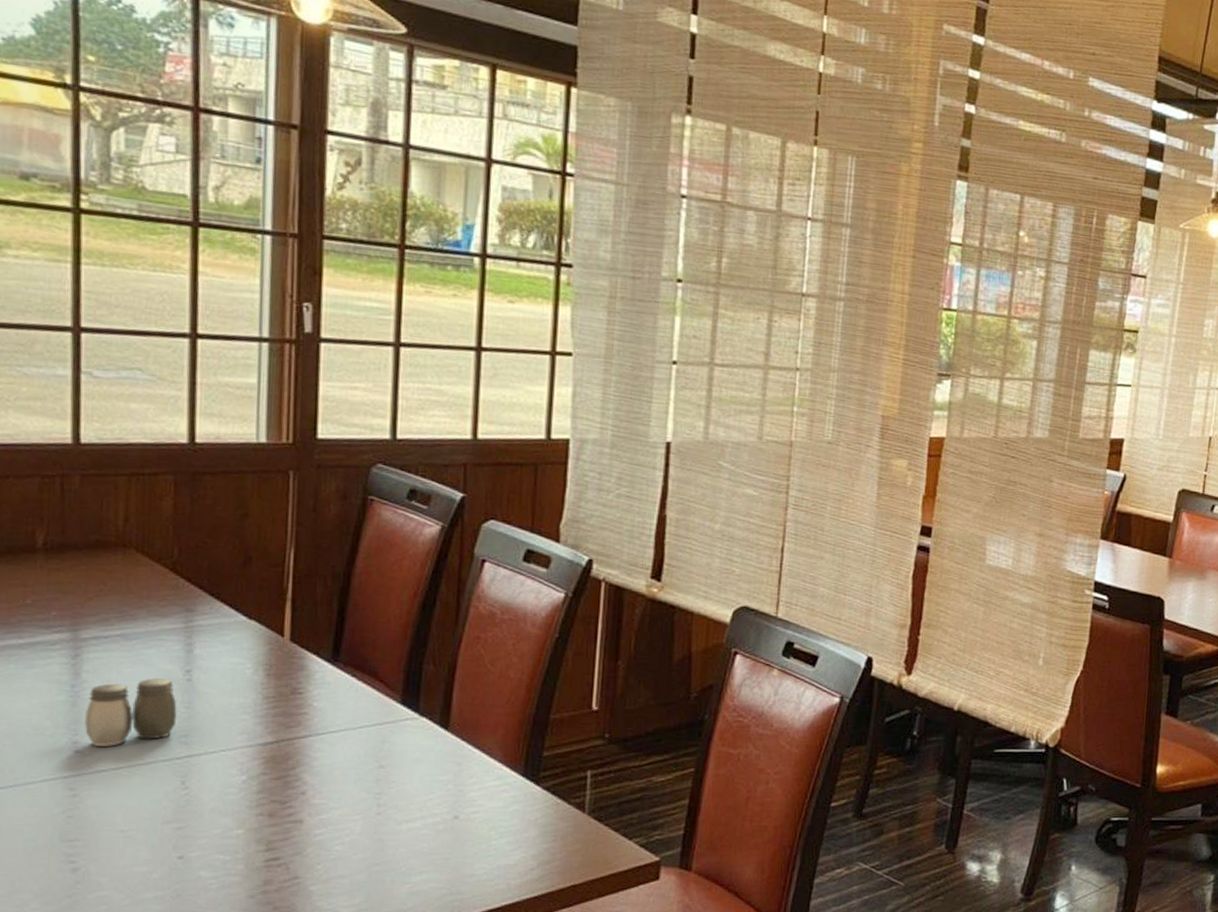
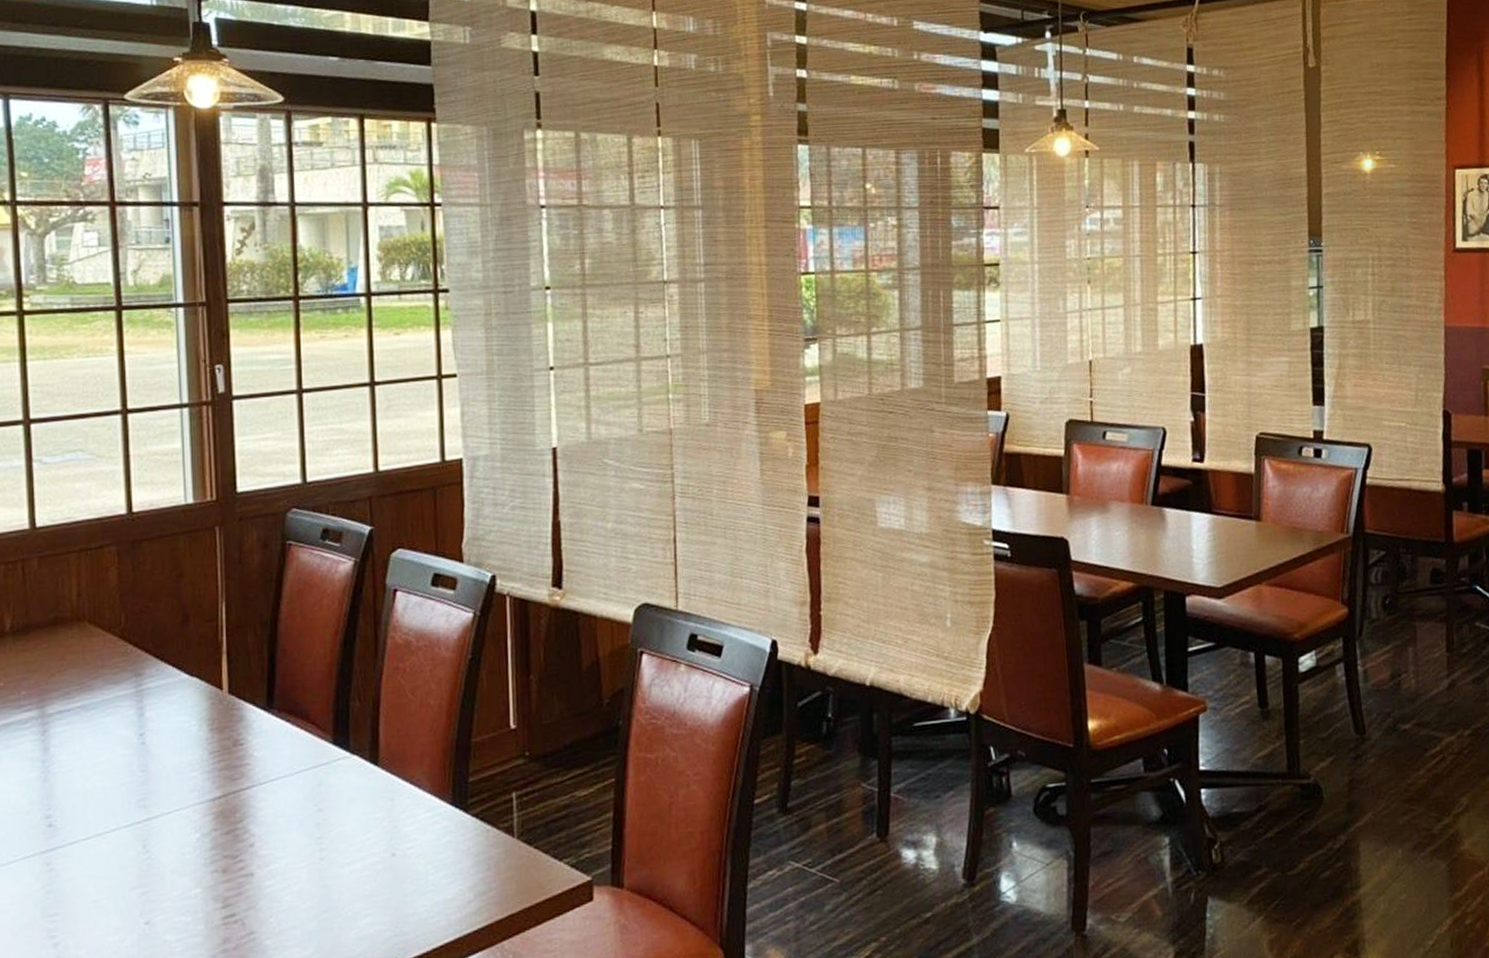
salt and pepper shaker: present [84,678,177,746] -> none [55,744,135,819]

